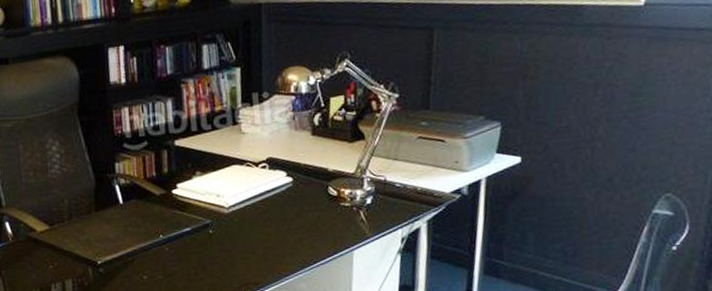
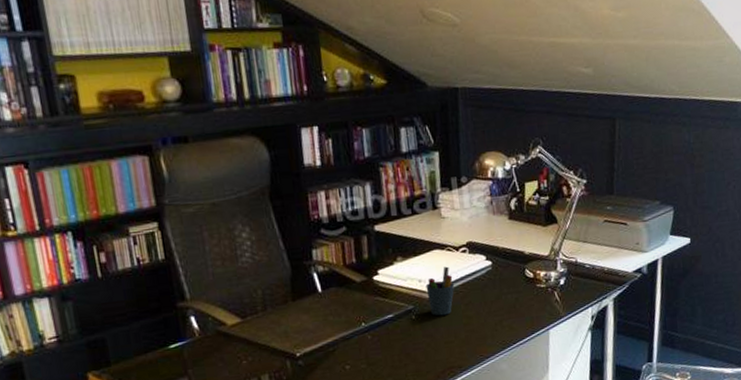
pen holder: none [224,182,254,232] -> present [425,266,455,316]

